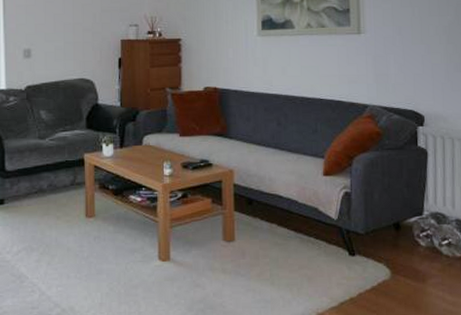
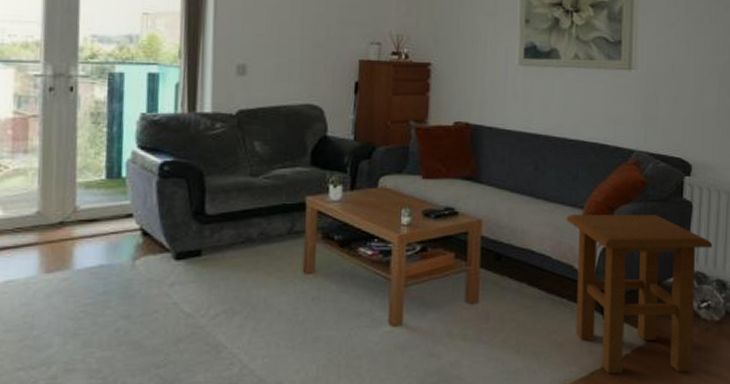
side table: none [309,162,450,305] -> present [566,215,713,374]

